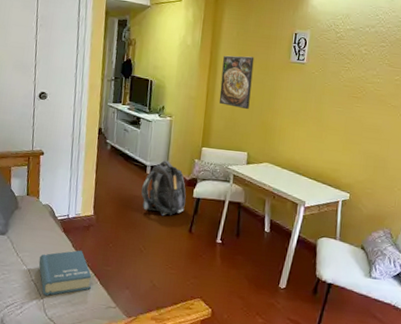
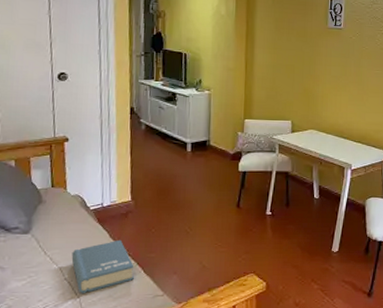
backpack: present [141,160,187,216] -> none [183,136,232,194]
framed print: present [219,55,255,110] -> none [258,24,292,78]

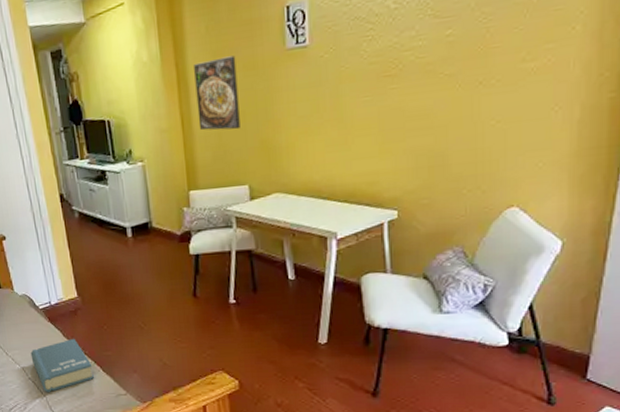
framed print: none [258,24,292,78] -> present [194,55,240,131]

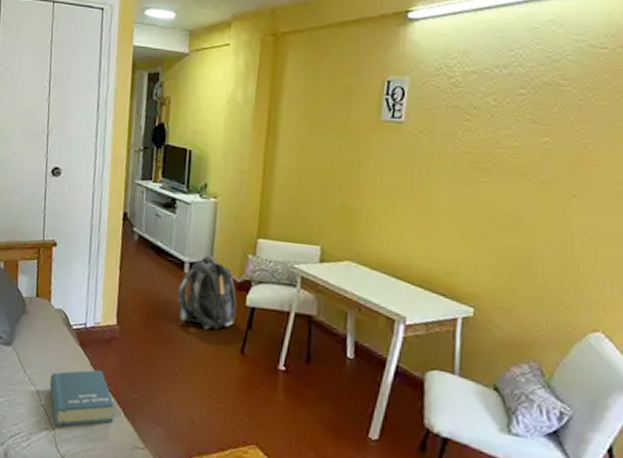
backpack: none [126,216,183,284] -> present [177,255,237,330]
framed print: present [194,55,240,131] -> none [280,114,330,188]

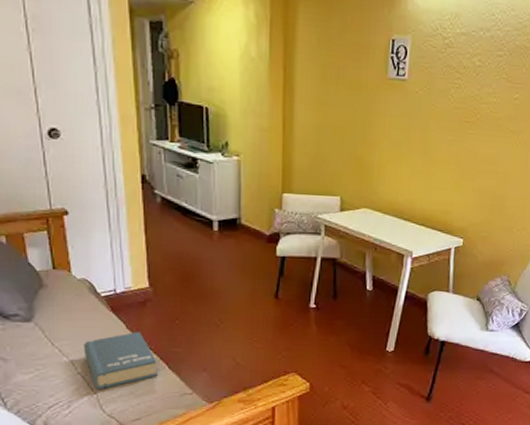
backpack: present [177,255,237,330] -> none [209,213,269,282]

